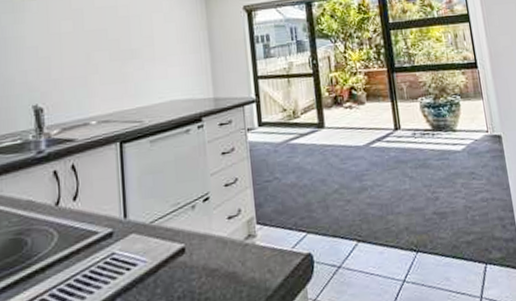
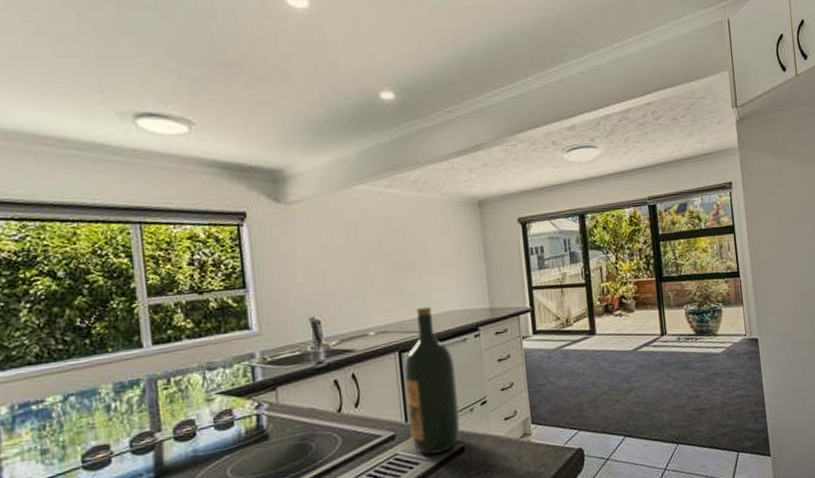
wine bottle: none [124,95,181,255] -> present [404,306,460,455]

